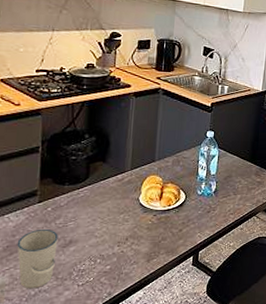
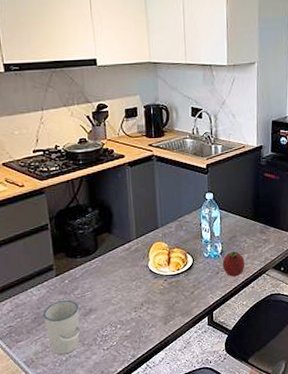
fruit: none [214,192,237,217] -> present [222,252,245,277]

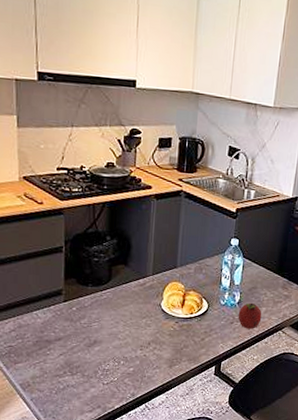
cup: present [43,299,80,355] -> none [45,327,83,383]

